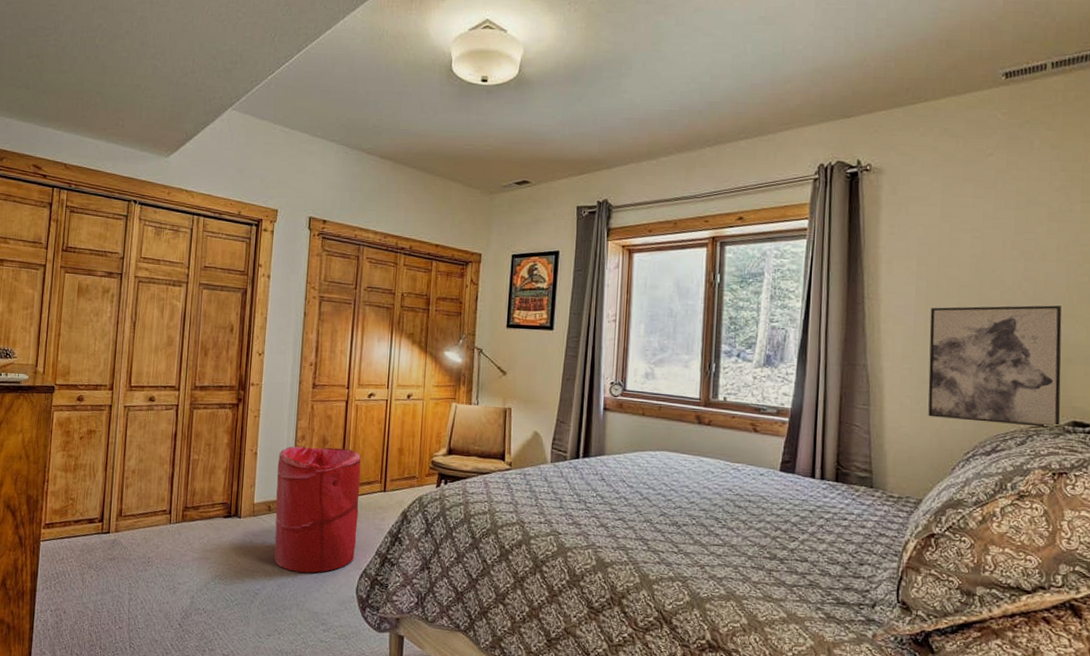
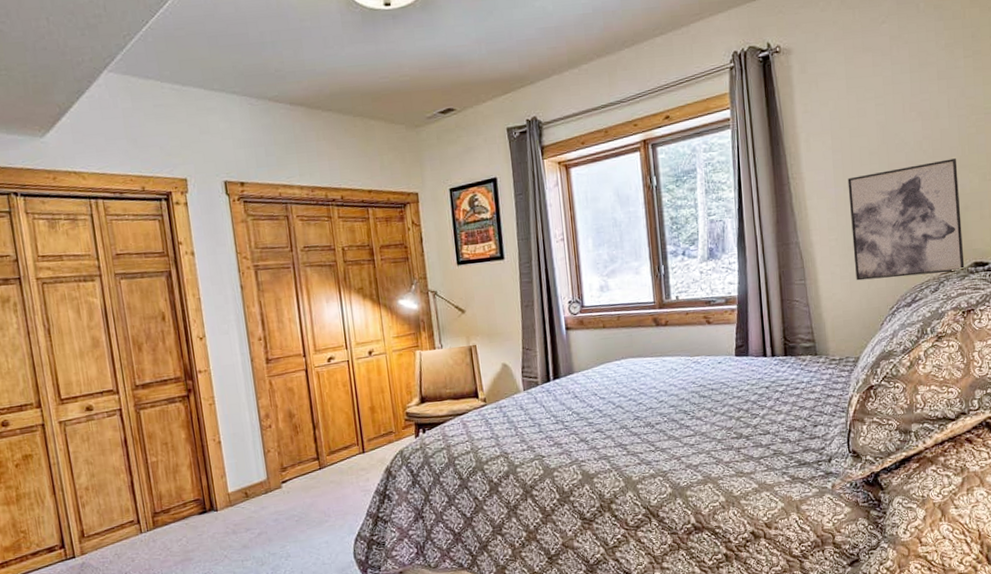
laundry hamper: present [274,446,361,573] -> none [245,417,346,552]

